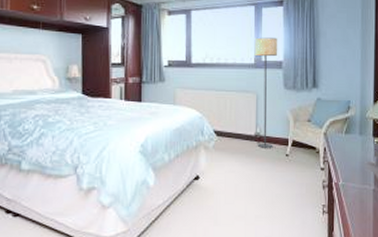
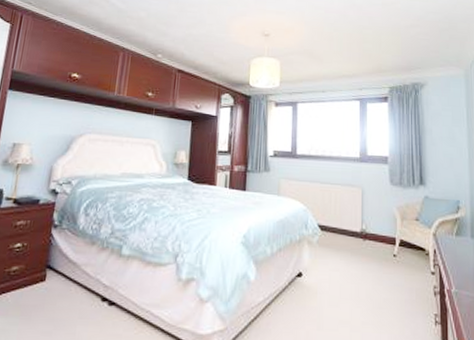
floor lamp: present [254,37,277,148] -> none [359,132,382,247]

